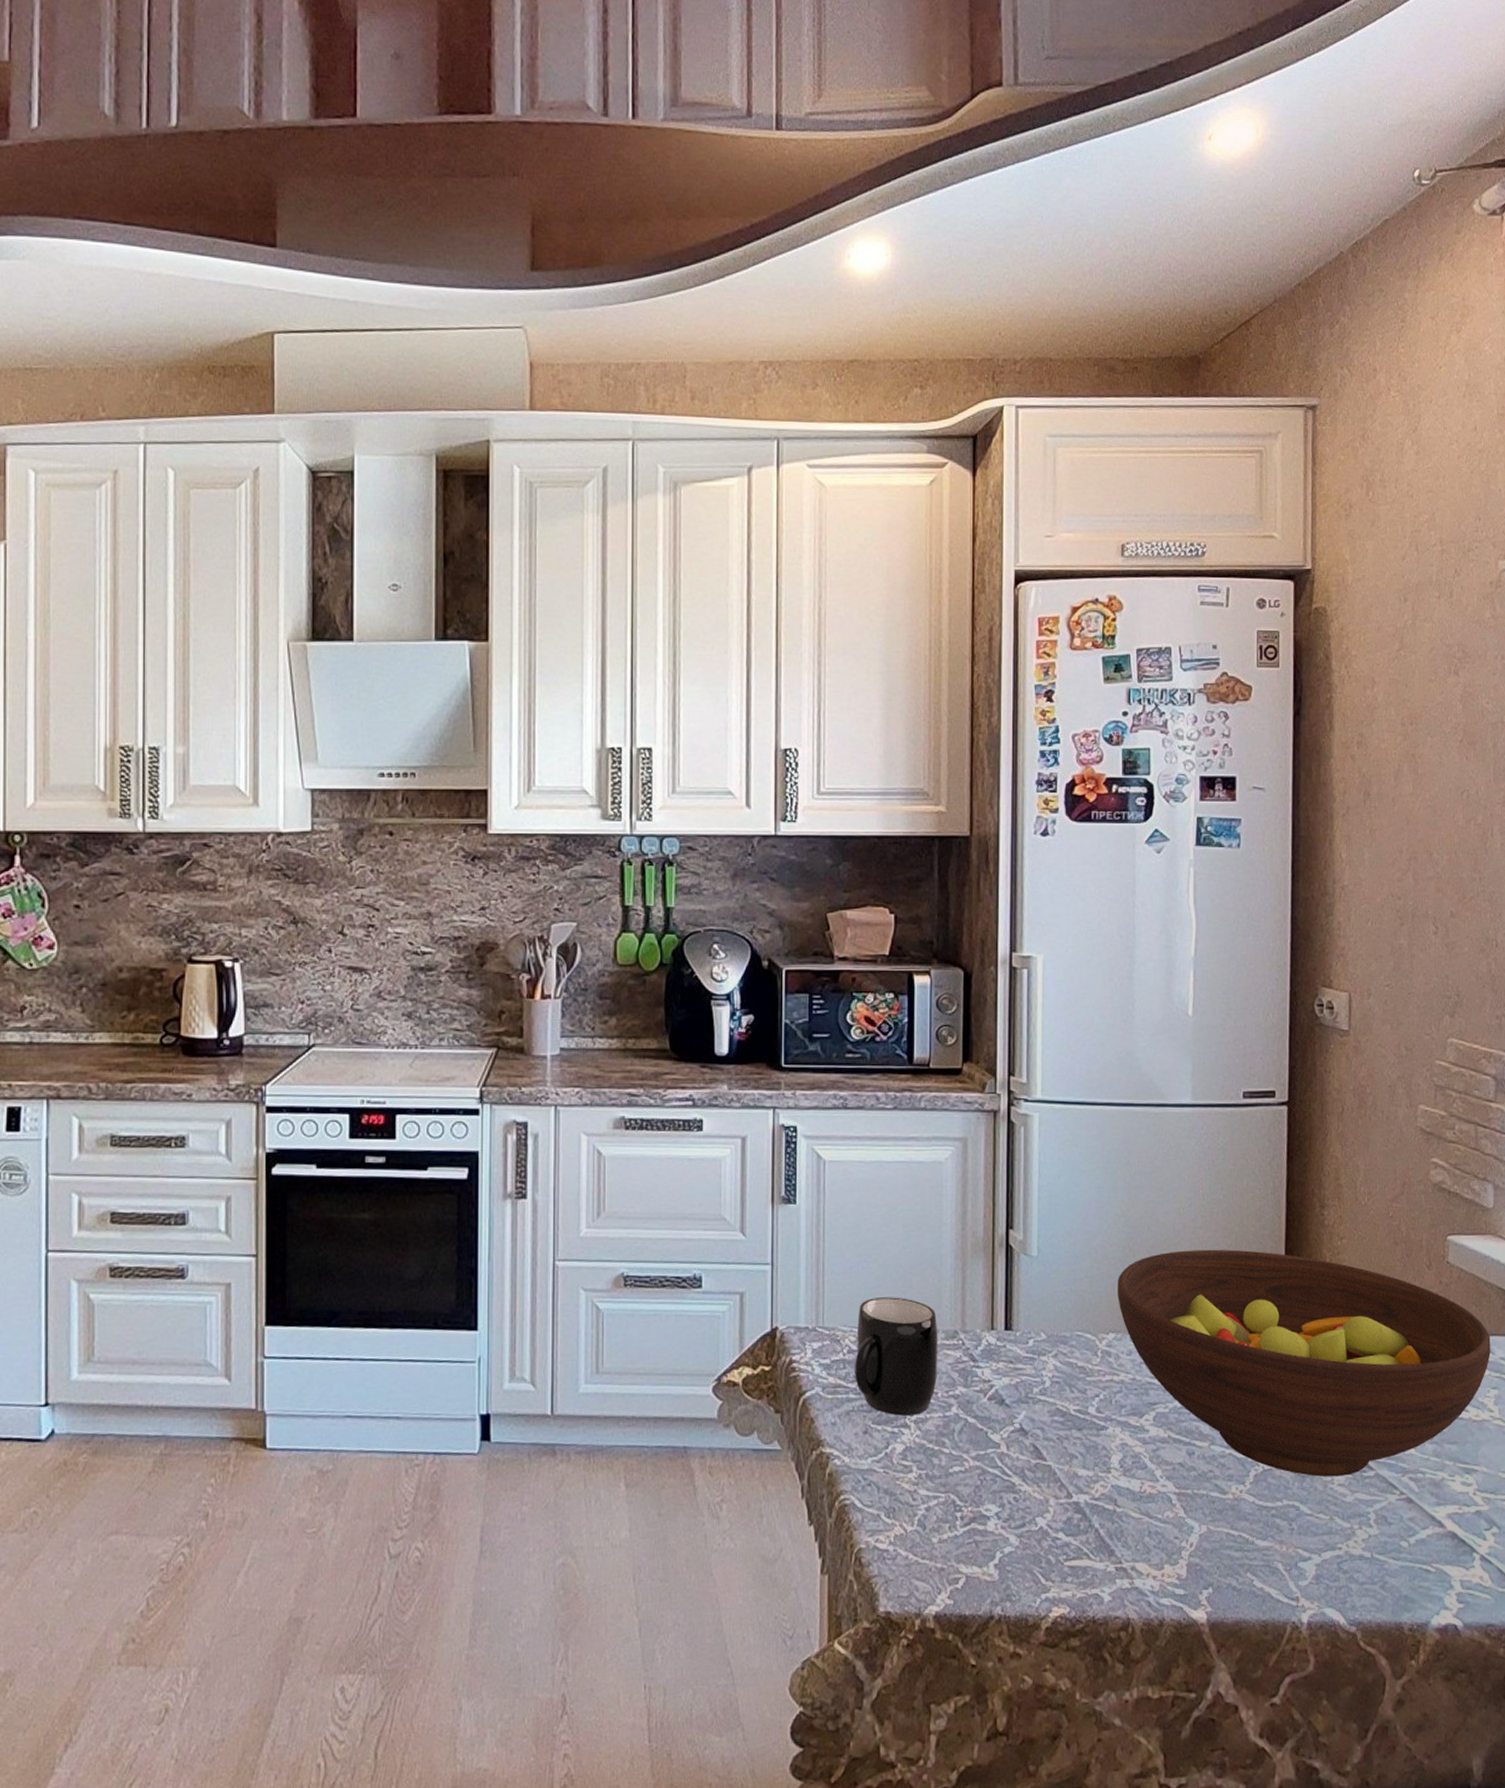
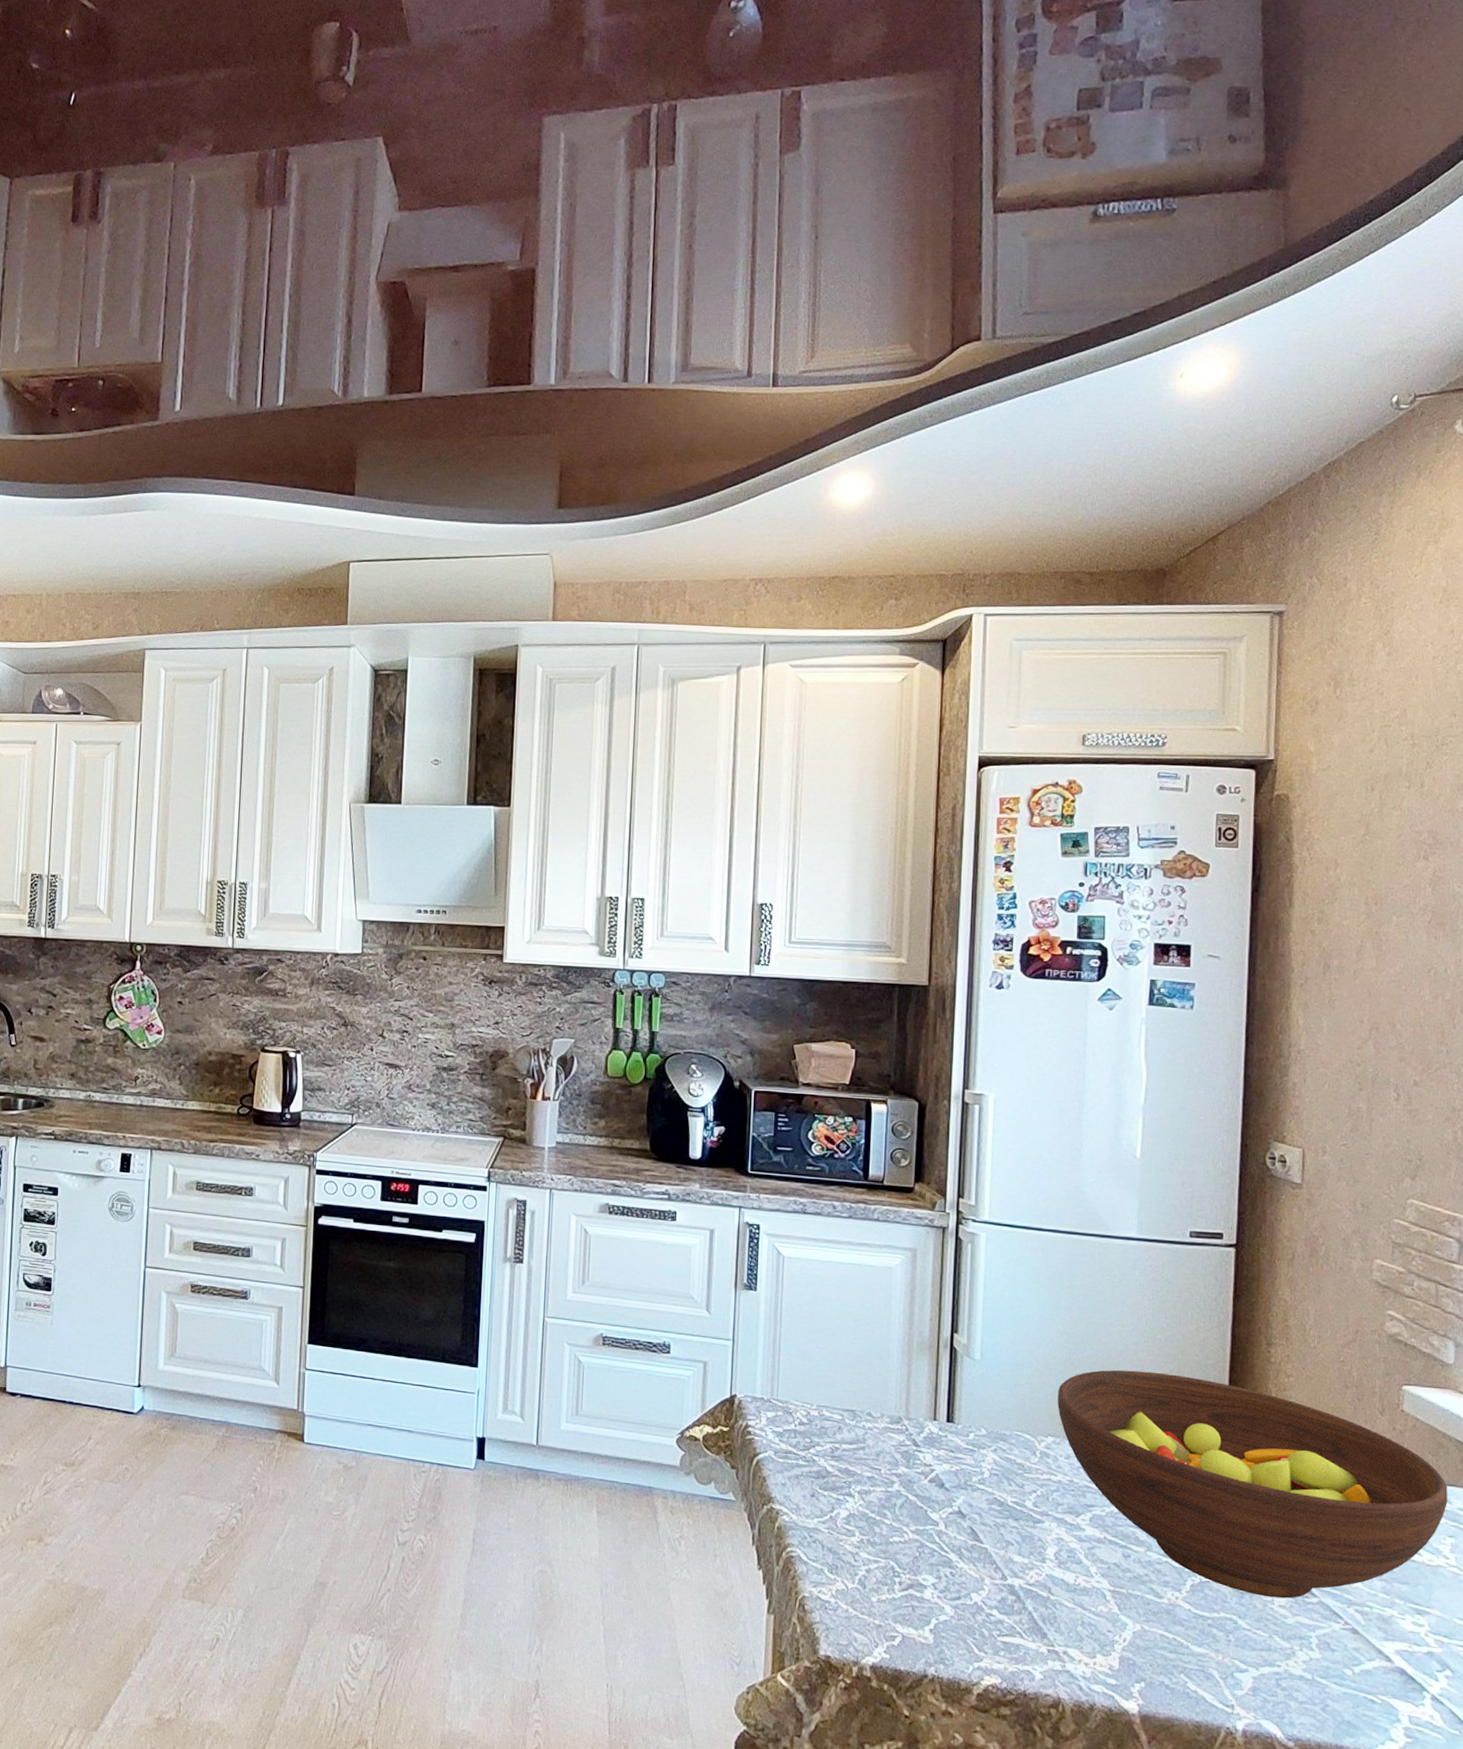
mug: present [855,1297,938,1416] -> none [804,1379,883,1487]

